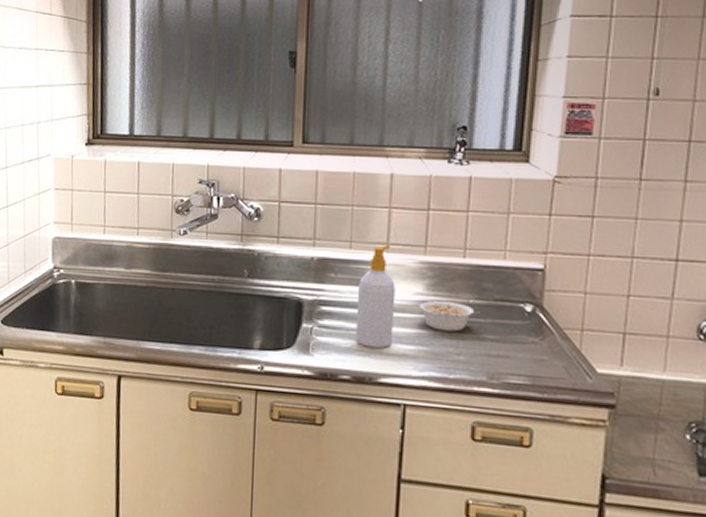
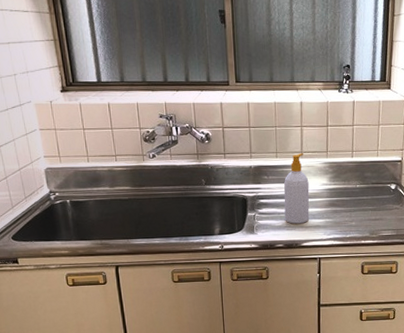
legume: present [418,300,480,332] -> none [324,187,364,208]

